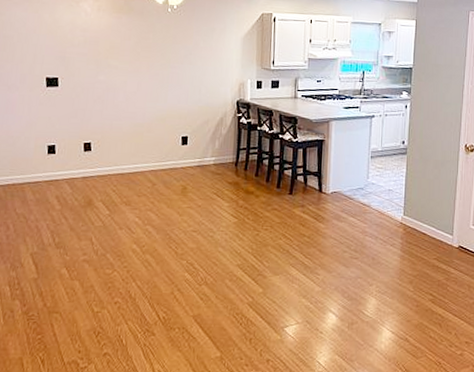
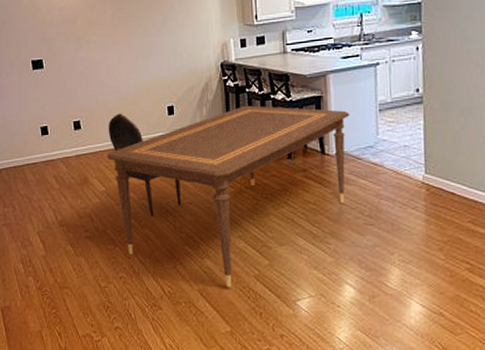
dining table: none [115,142,346,313] -> present [107,105,350,287]
dining chair: none [119,139,186,243] -> present [108,113,182,217]

